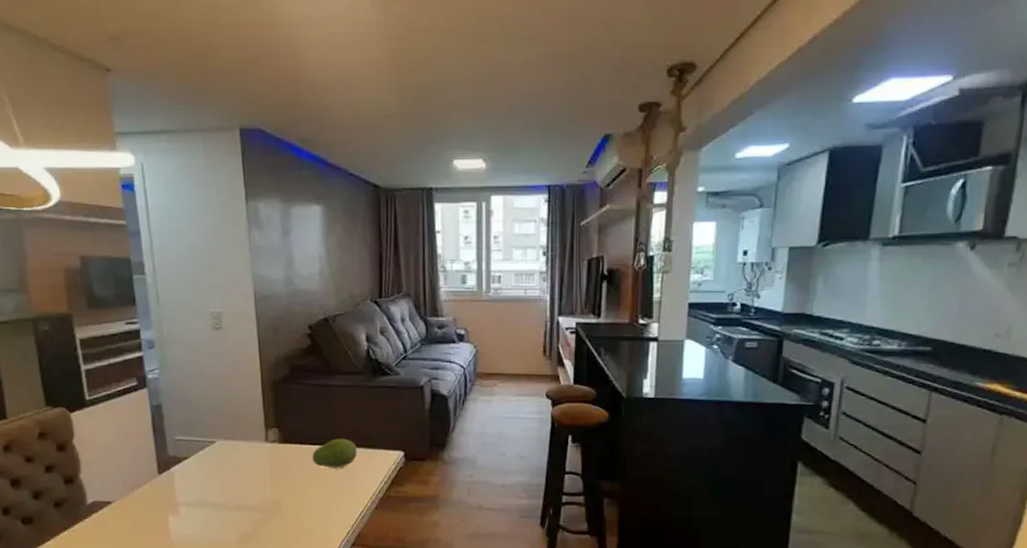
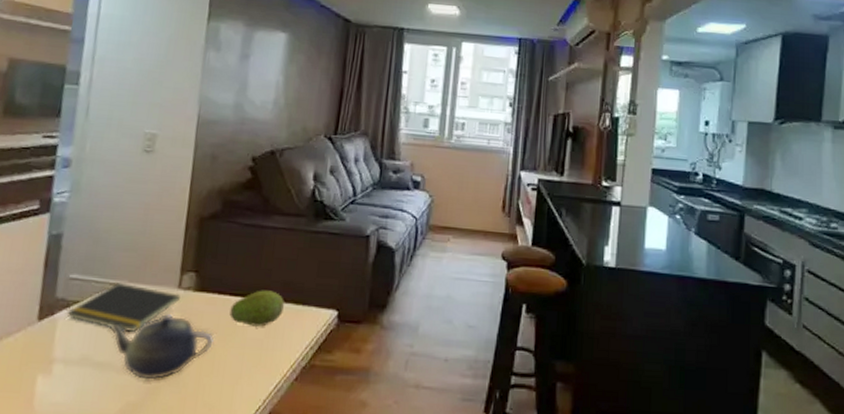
notepad: none [179,441,269,478] -> present [66,283,180,332]
teapot: none [214,463,304,515] -> present [107,314,215,380]

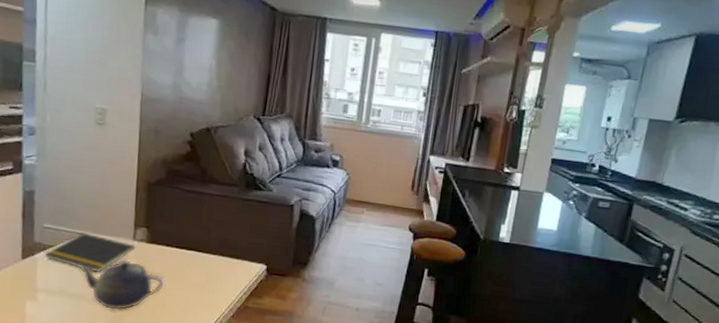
fruit: present [229,290,284,327] -> none [176,245,222,274]

